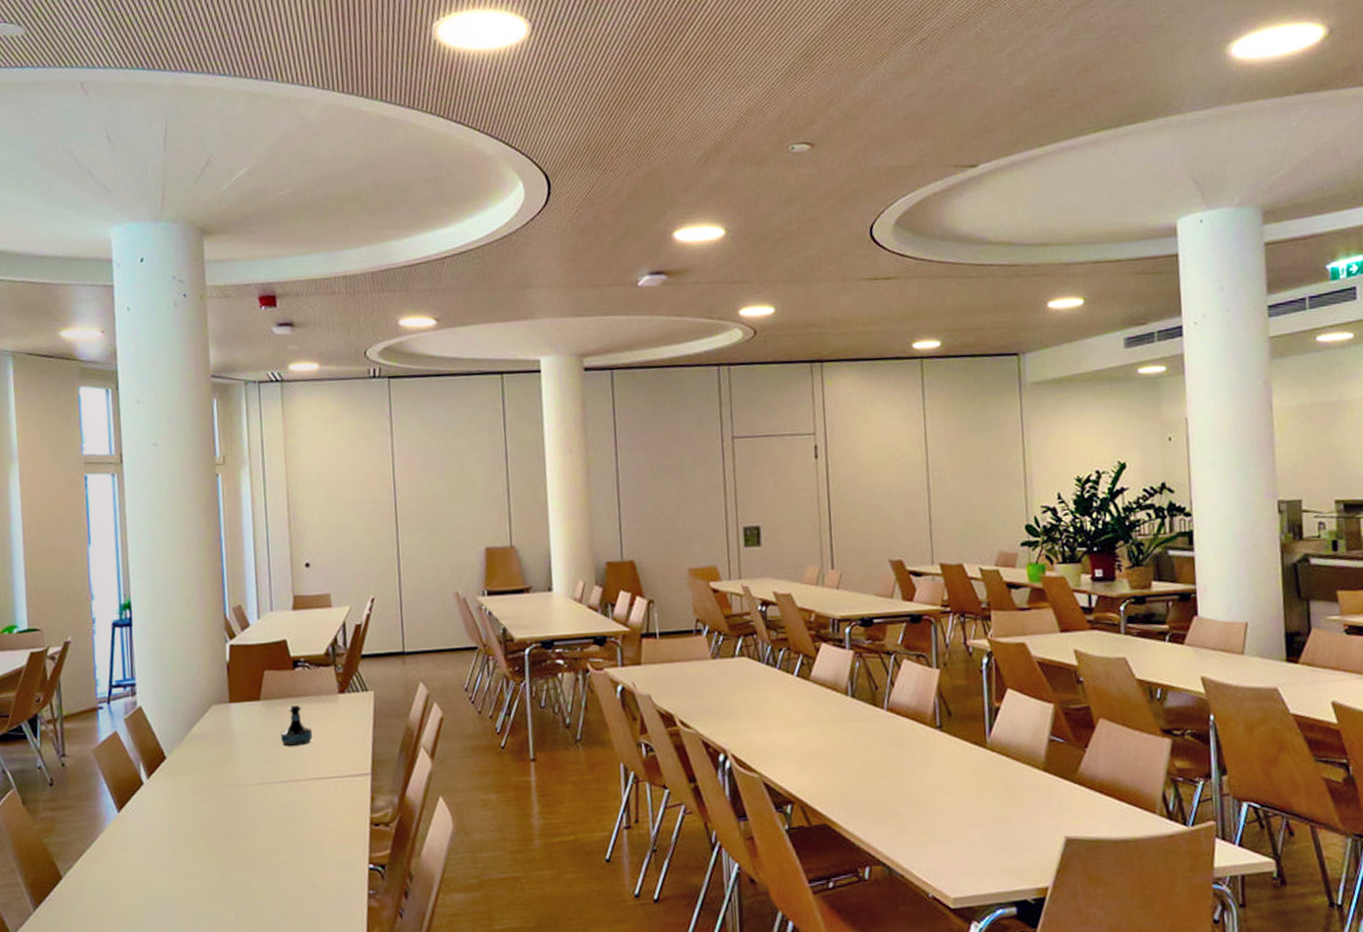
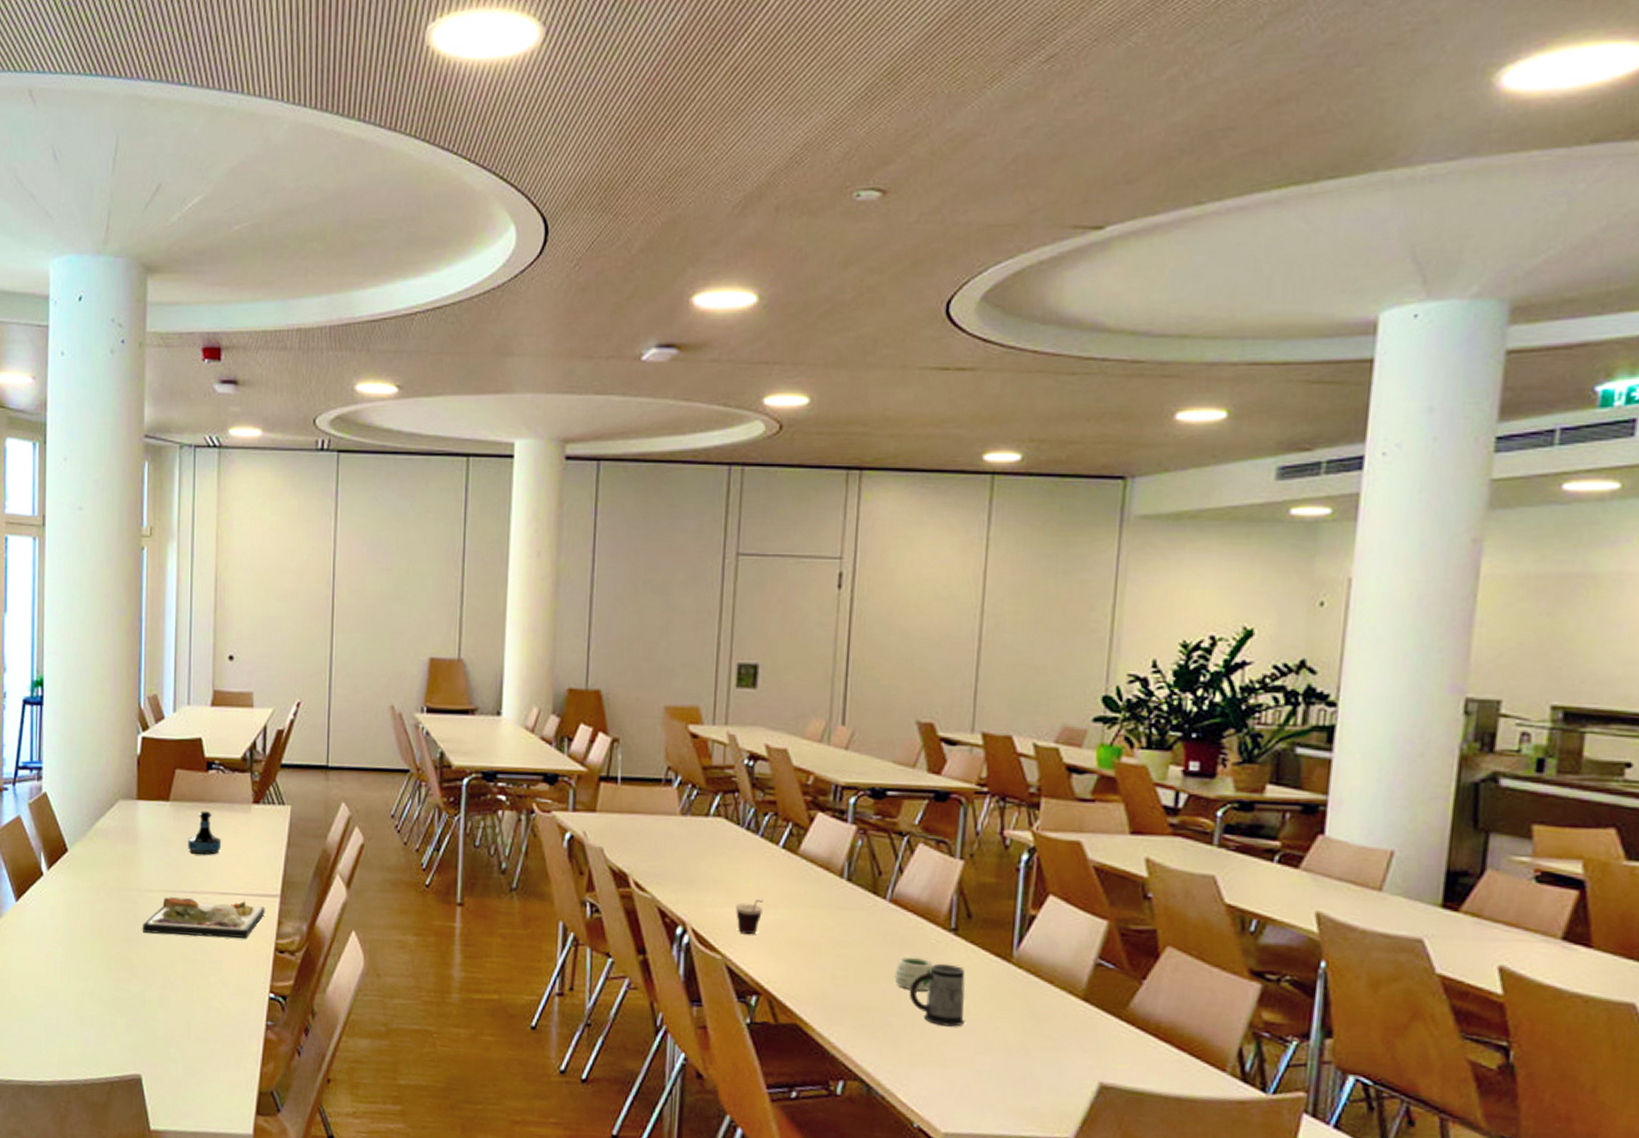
dinner plate: none [243,783,358,825] -> present [142,897,265,938]
cup: none [765,722,787,753] -> present [736,899,763,934]
mug: none [898,754,927,782] -> present [894,957,933,991]
mug: none [911,756,958,808] -> present [909,963,966,1027]

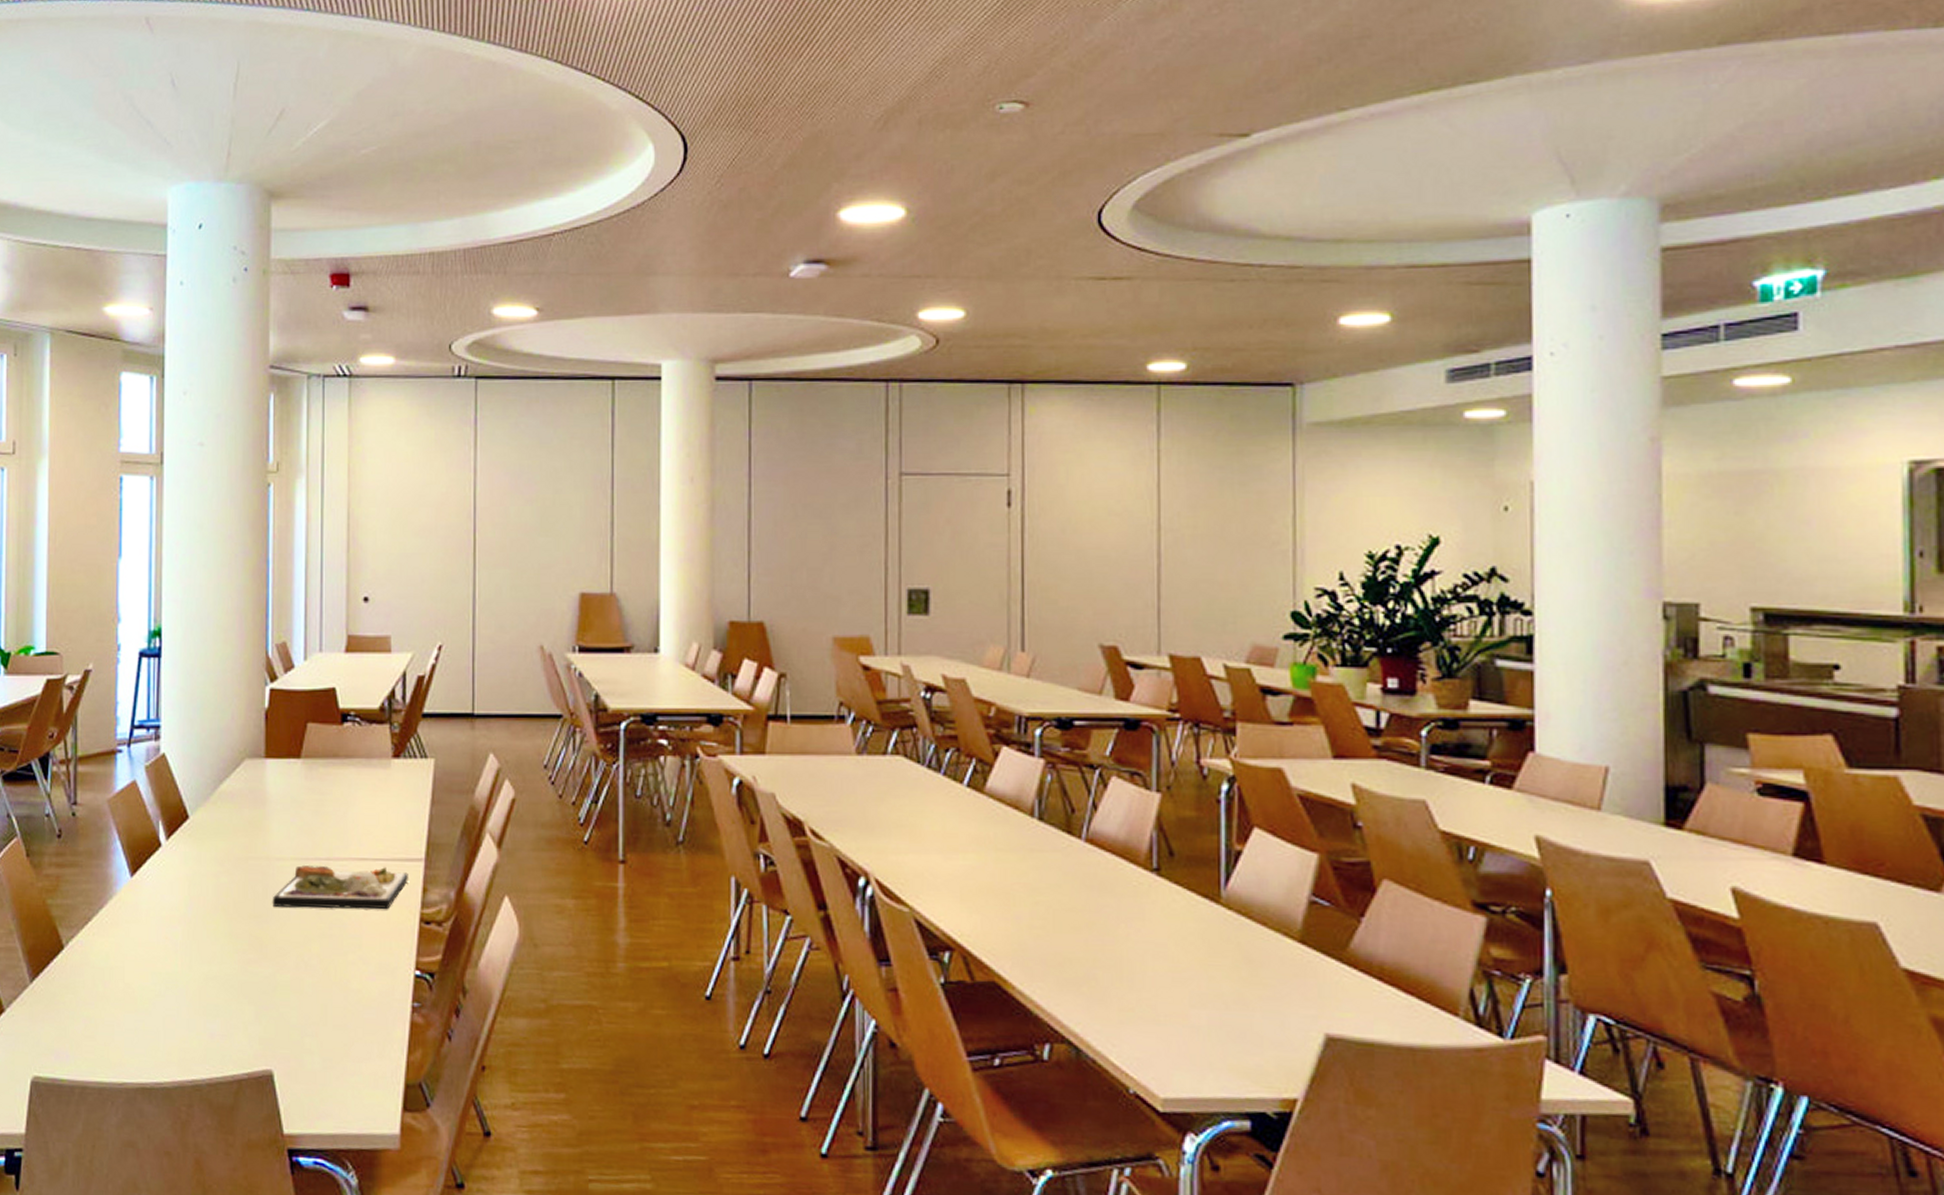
tequila bottle: present [188,811,221,855] -> none [322,768,358,817]
cup: present [736,899,763,934] -> none [922,844,950,883]
mug: present [894,957,933,991] -> none [1096,901,1137,939]
mug: present [909,963,966,1027] -> none [1113,907,1176,978]

